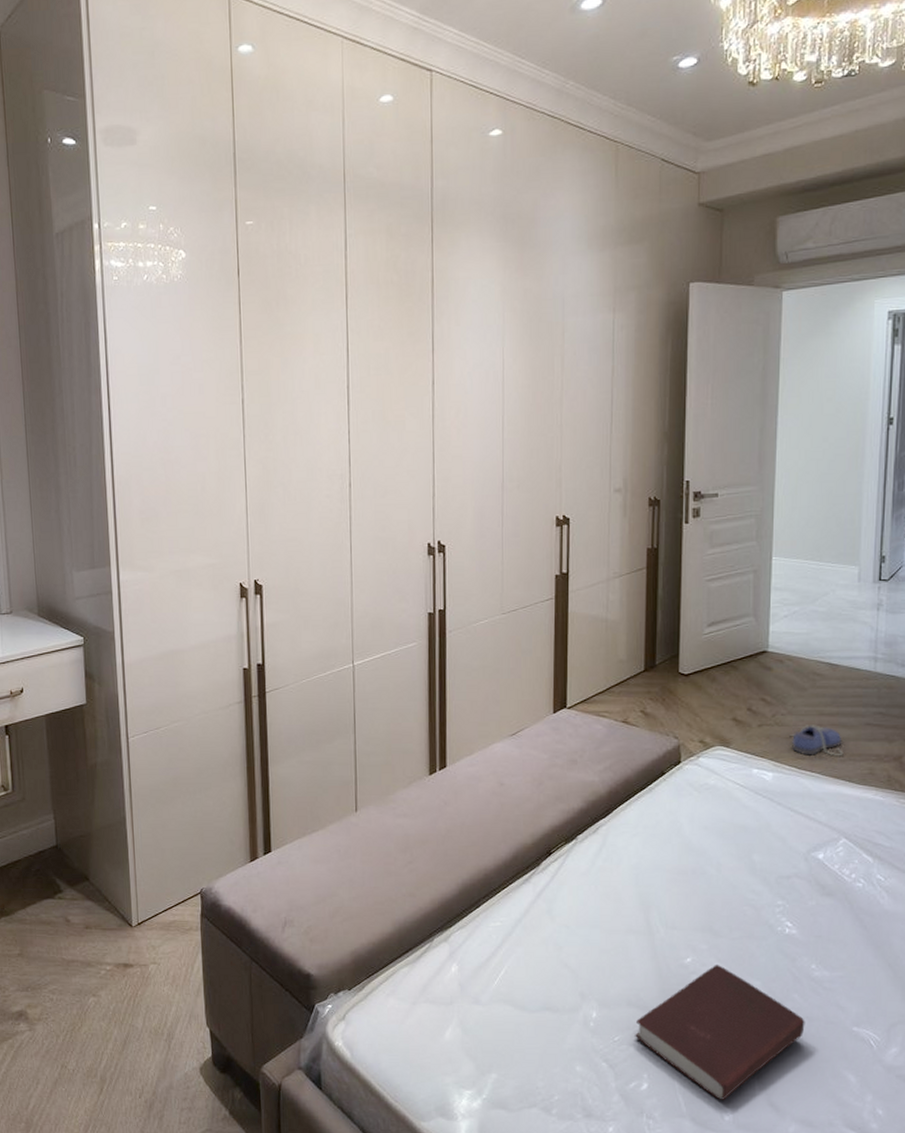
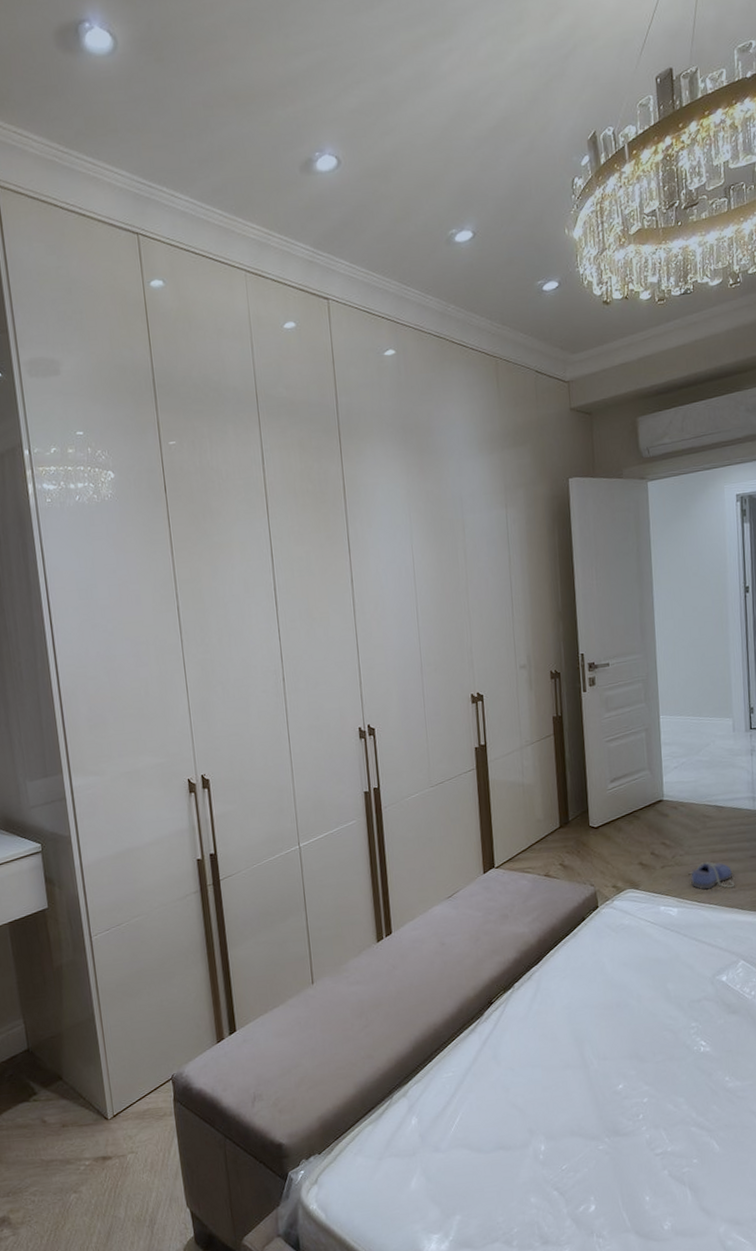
book: present [635,964,805,1100] -> none [580,1087,725,1211]

